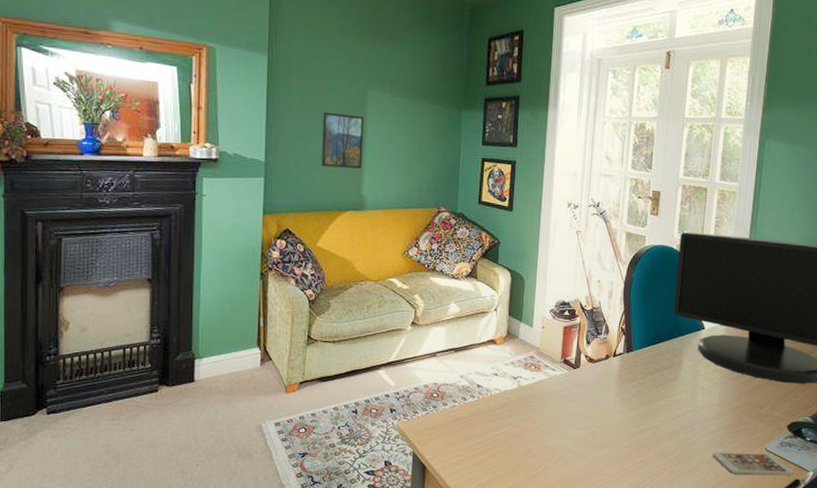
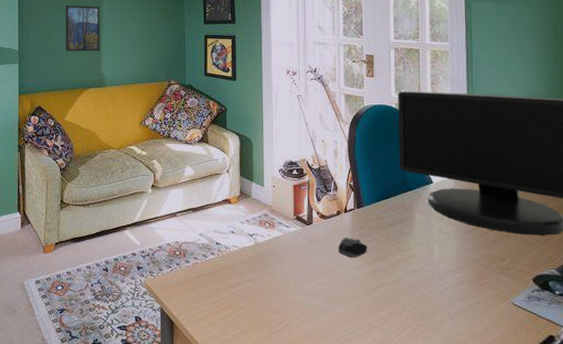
computer mouse: none [603,382,633,402] -> present [338,238,368,257]
smartphone: present [712,453,794,476] -> none [456,307,547,331]

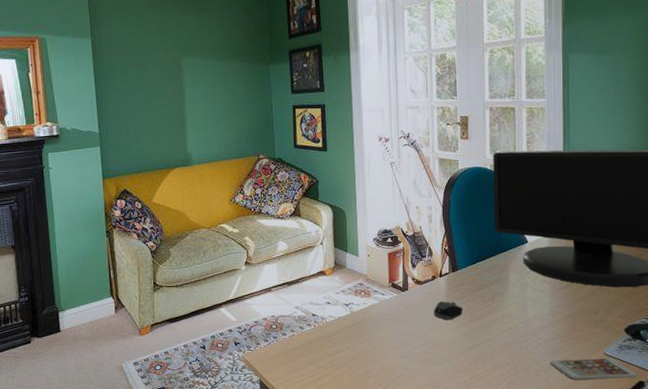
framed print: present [65,5,100,51] -> none [145,81,185,131]
smartphone: none [456,307,547,331] -> present [550,358,637,380]

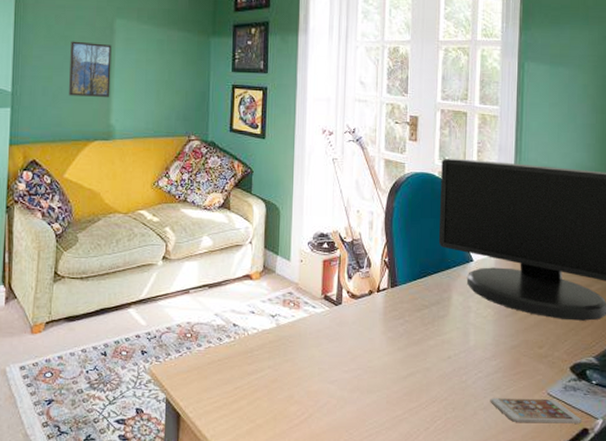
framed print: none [145,81,185,131] -> present [69,41,112,97]
computer mouse: present [434,301,463,320] -> none [368,320,400,342]

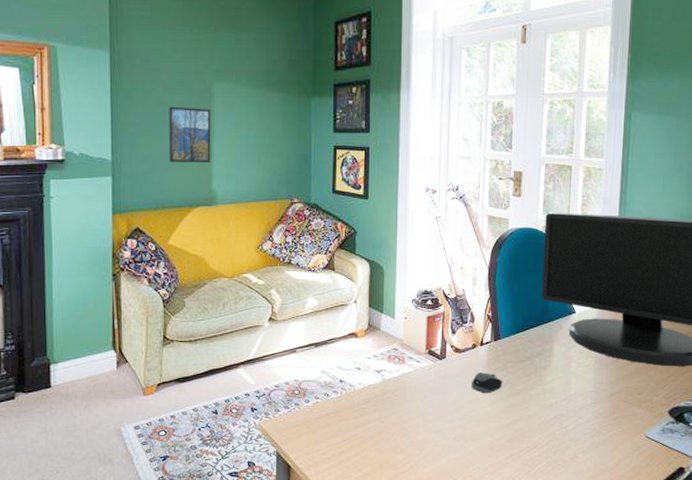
computer mouse: none [368,320,400,342] -> present [472,372,503,393]
smartphone: present [490,398,582,424] -> none [589,441,678,464]

